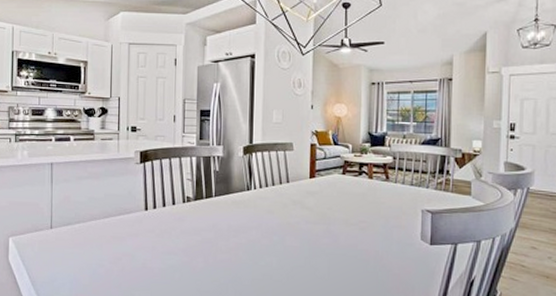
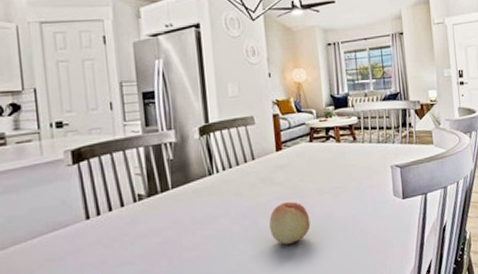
fruit: none [295,226,334,266] -> present [269,201,311,245]

